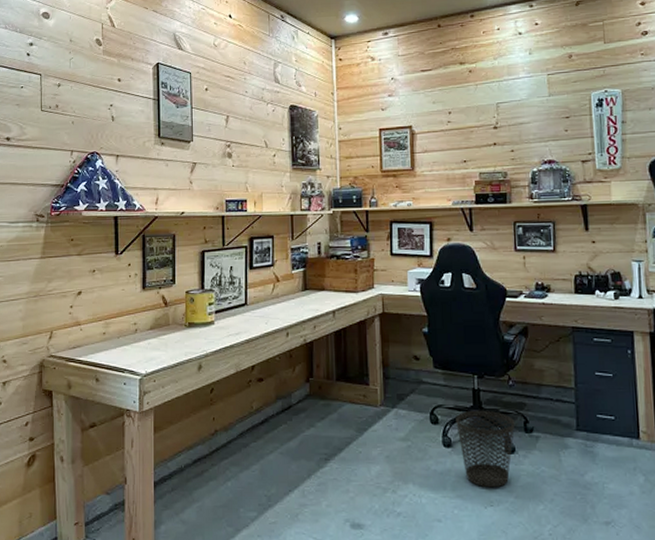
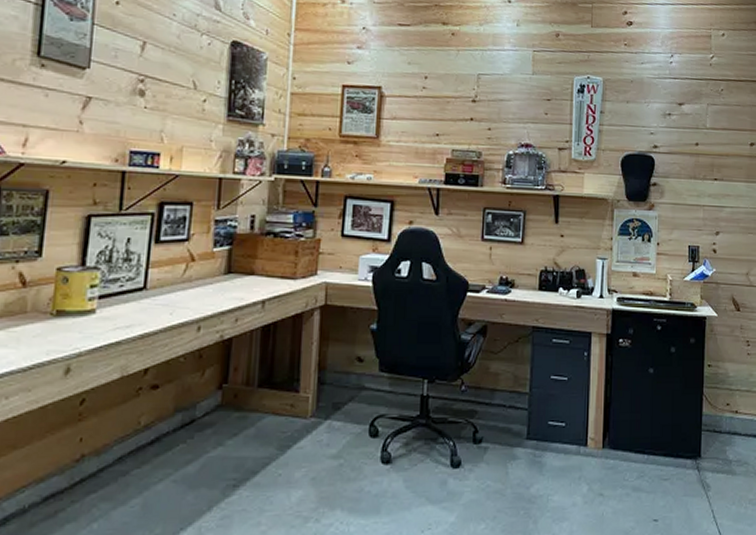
wastebasket: present [456,410,515,488] -> none [398,419,464,509]

